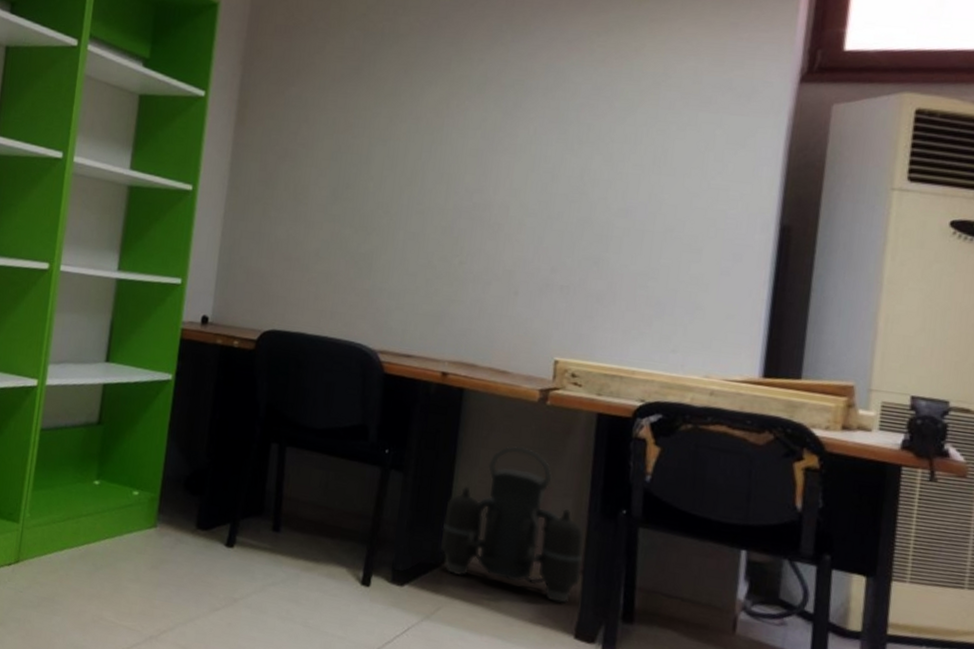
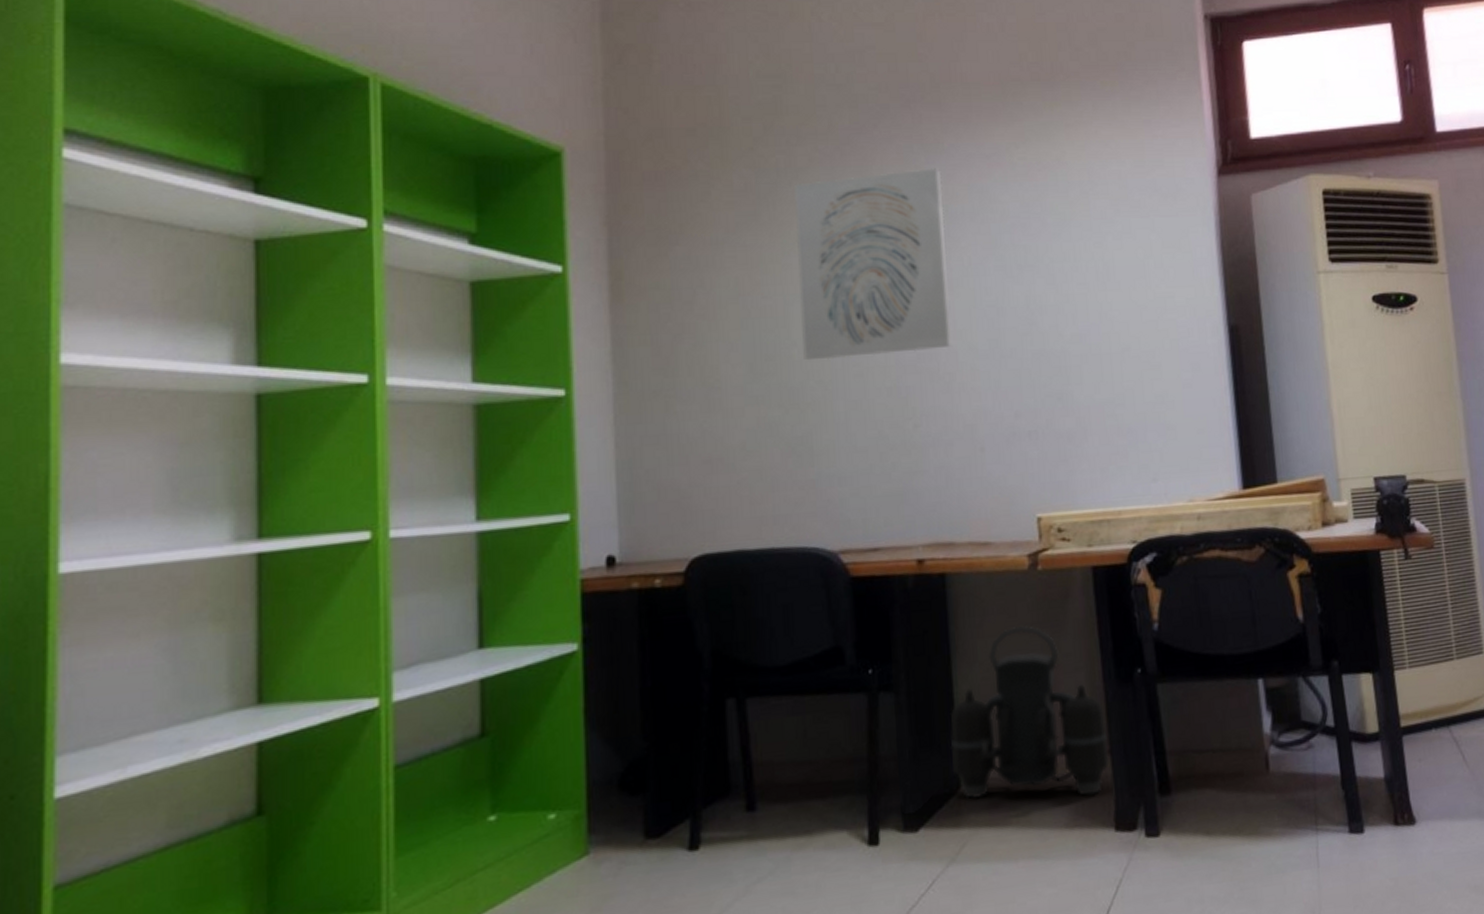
wall art: none [377,46,524,202] -> present [794,168,951,361]

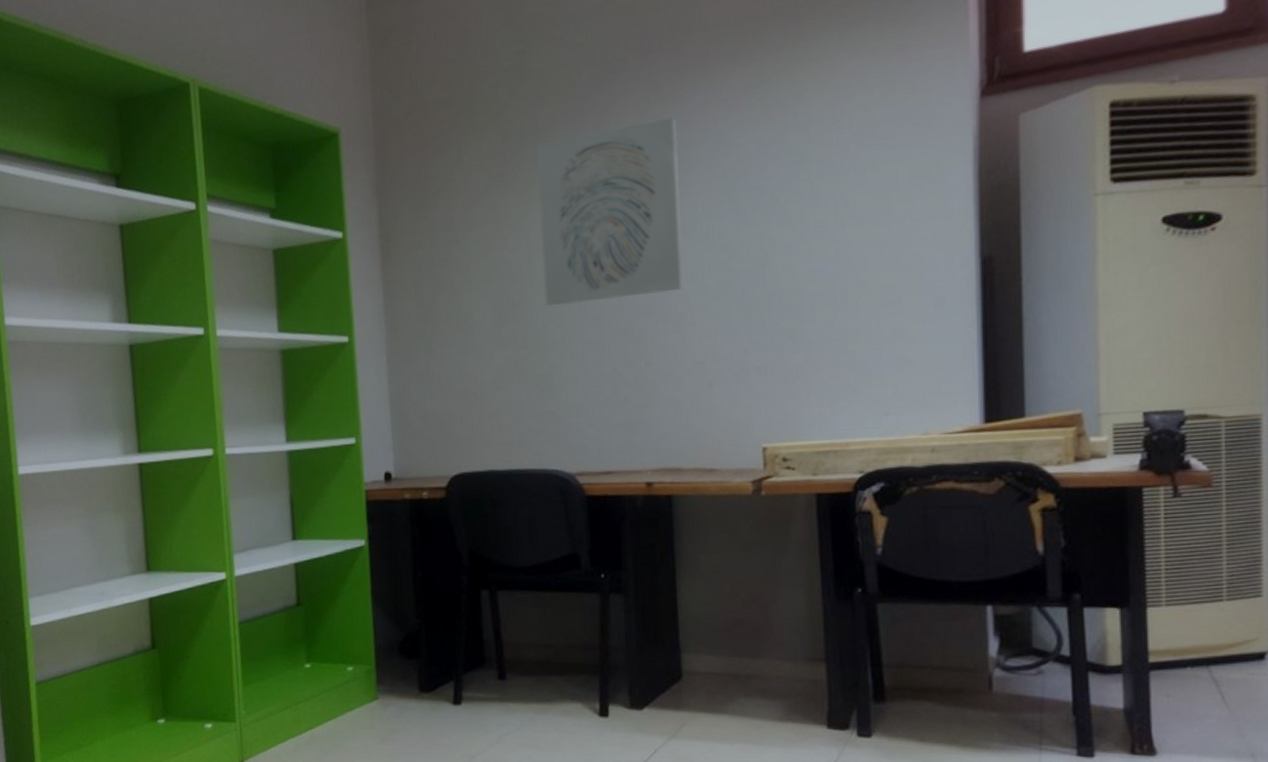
backpack: present [949,624,1110,799] -> none [673,543,825,695]

